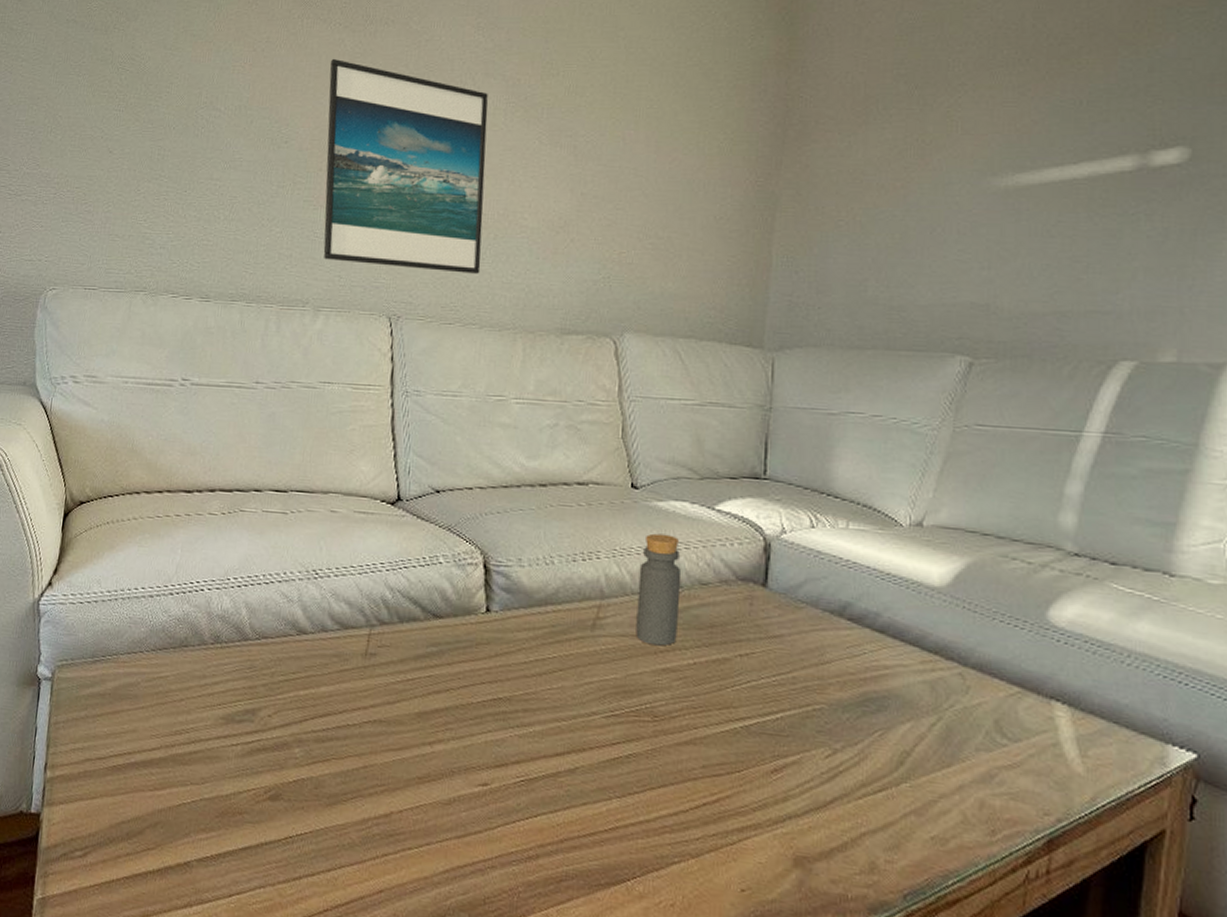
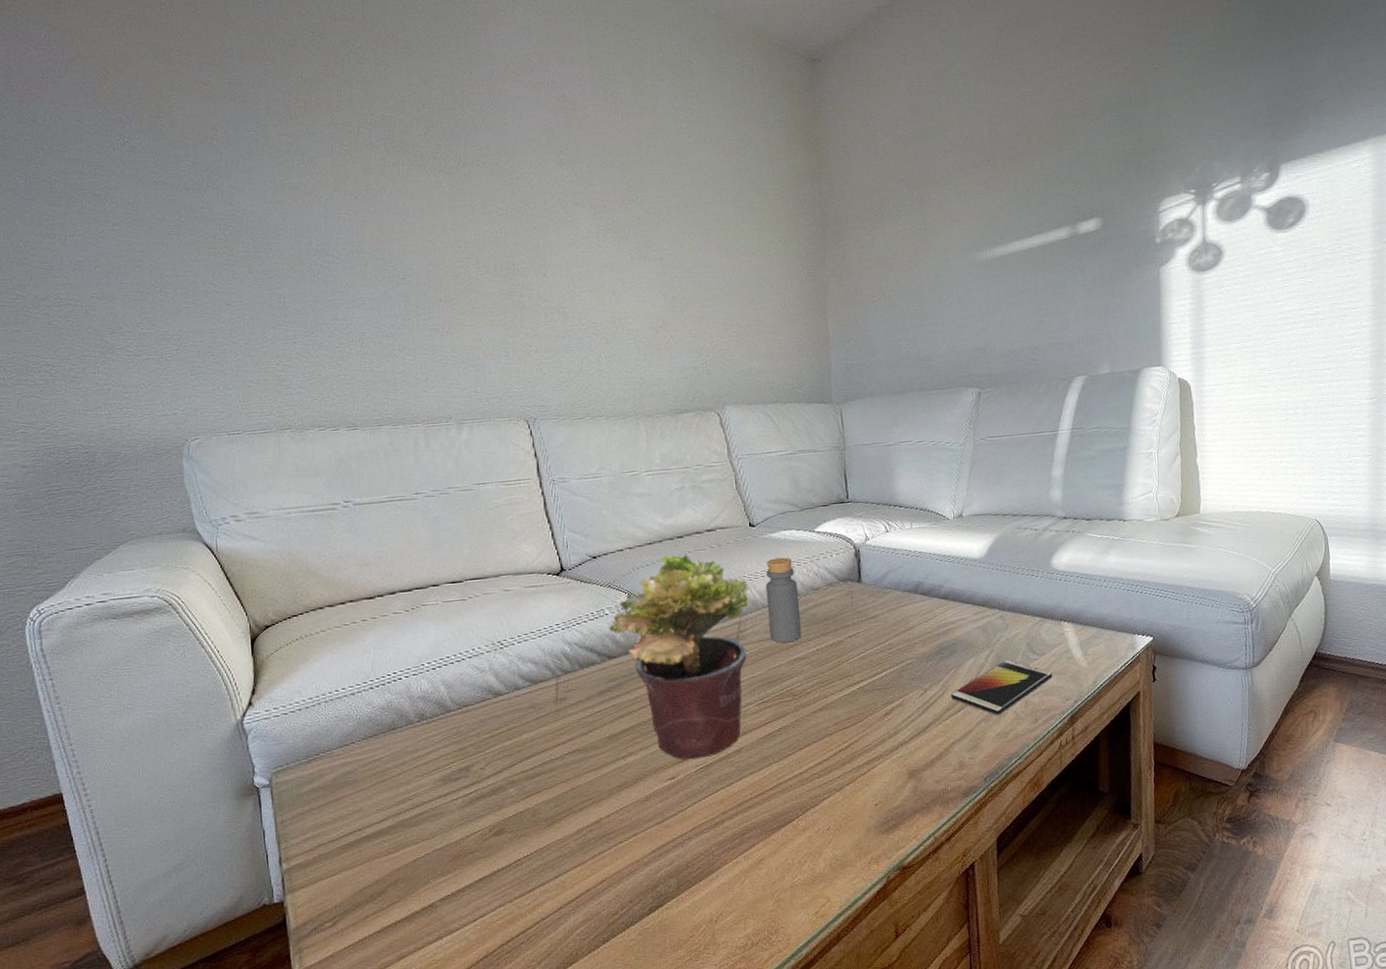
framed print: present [323,58,488,274] -> none [431,199,599,379]
potted plant: none [440,504,619,769] -> present [609,554,749,760]
smartphone: none [871,736,1027,813] -> present [951,660,1052,717]

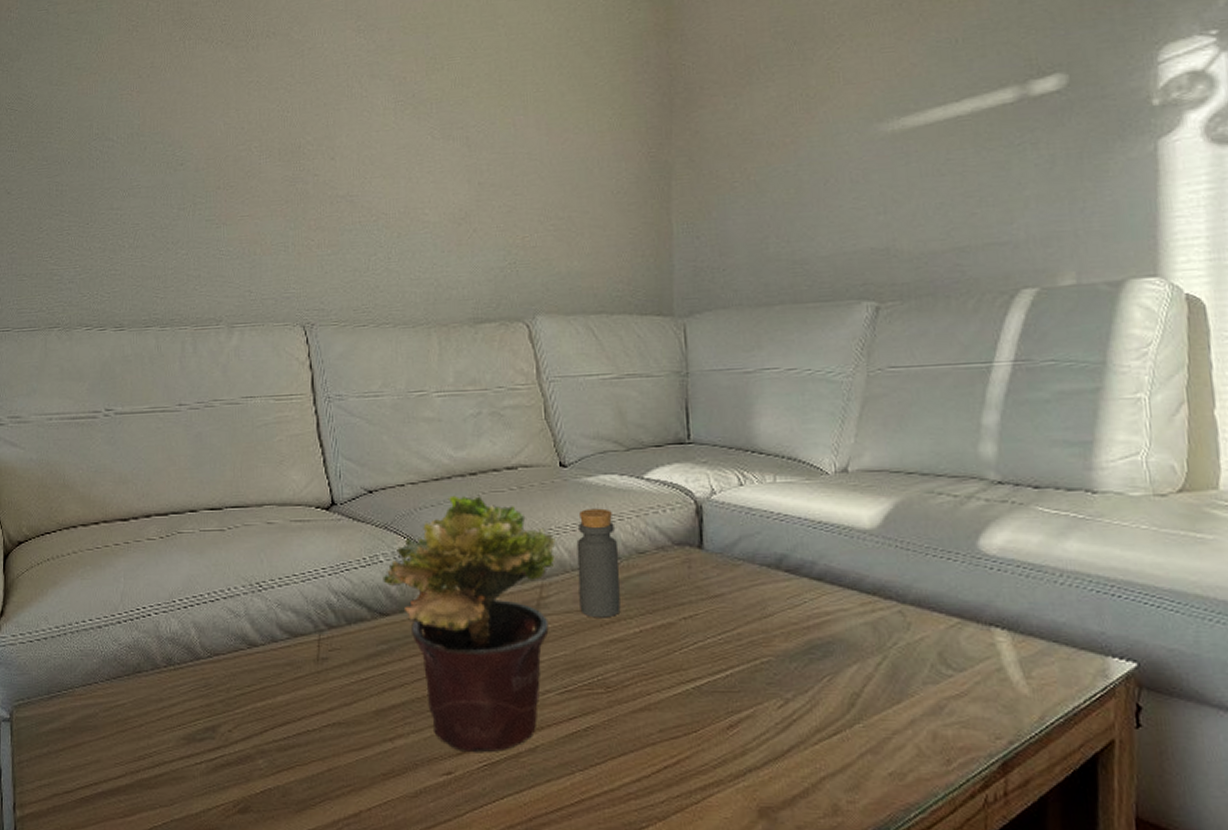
smartphone: present [951,660,1052,717] -> none [823,673,976,749]

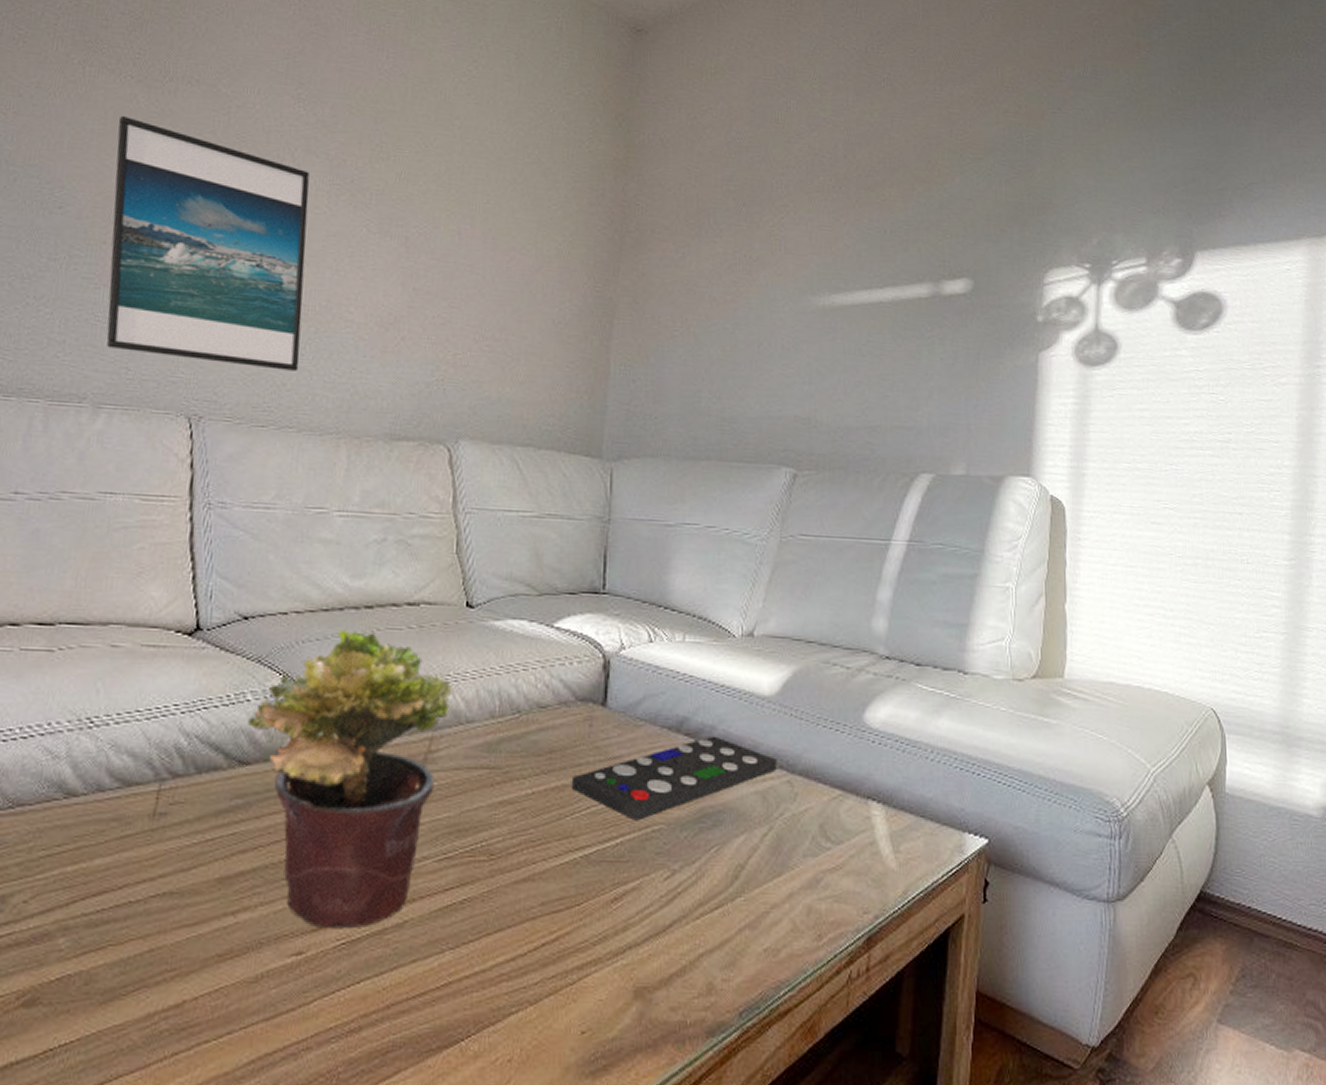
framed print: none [216,76,388,276] -> present [106,115,310,371]
bottle: present [576,508,621,618] -> none [471,655,520,777]
remote control: none [677,571,886,654] -> present [572,736,777,821]

